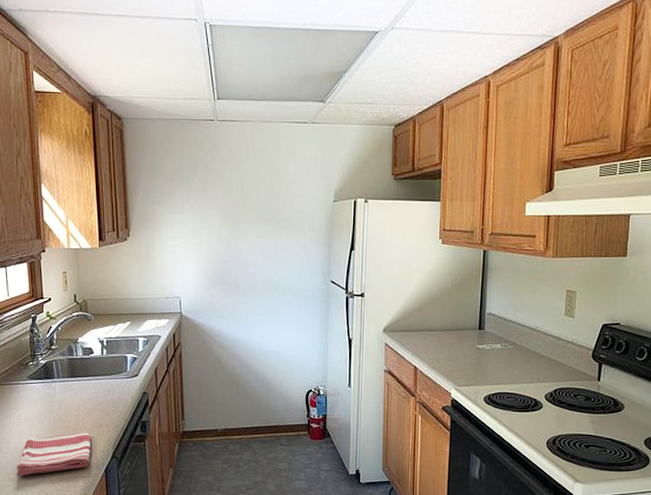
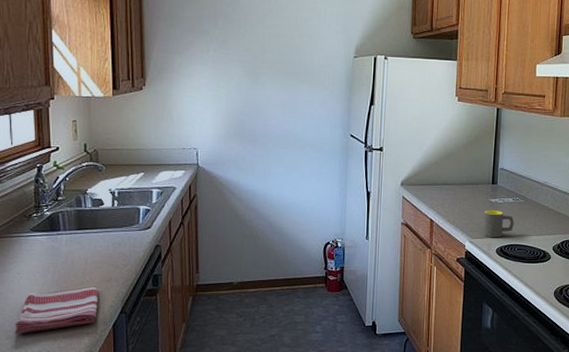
mug: none [469,357,503,385] -> present [483,210,514,237]

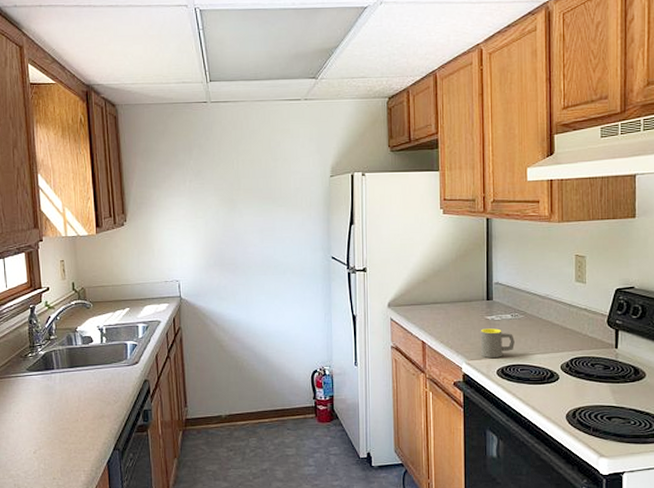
dish towel: present [14,286,99,334] -> none [16,423,93,473]

